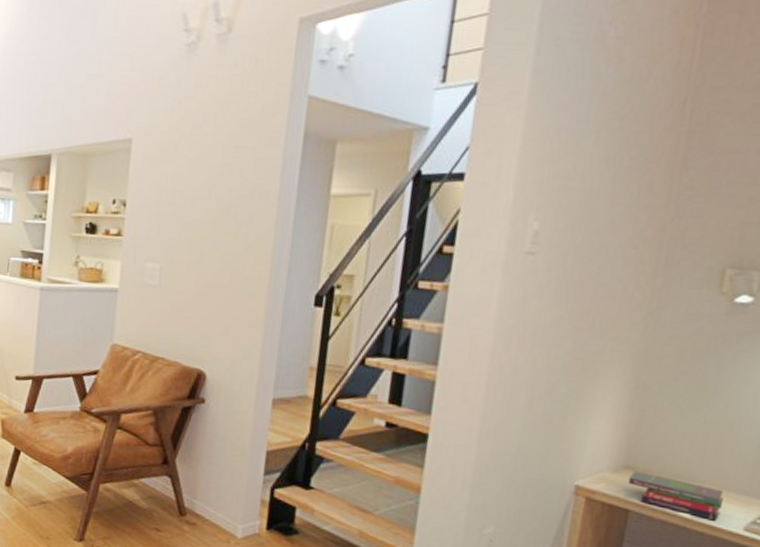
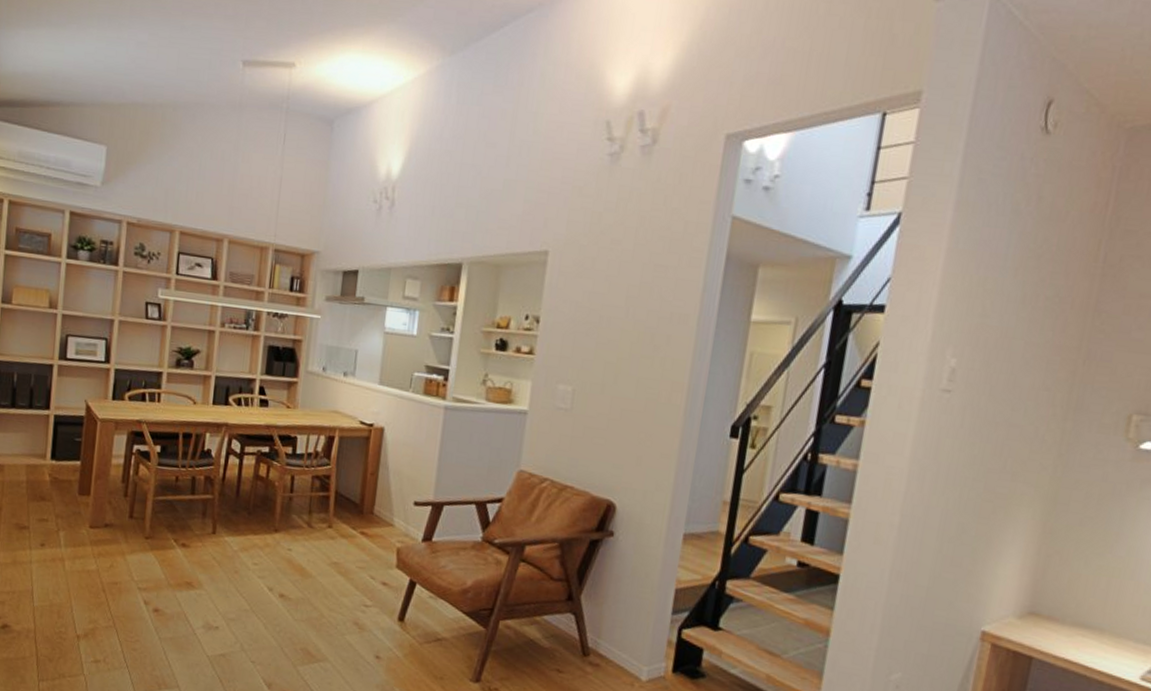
books: present [627,471,724,521] -> none [1032,617,1123,670]

